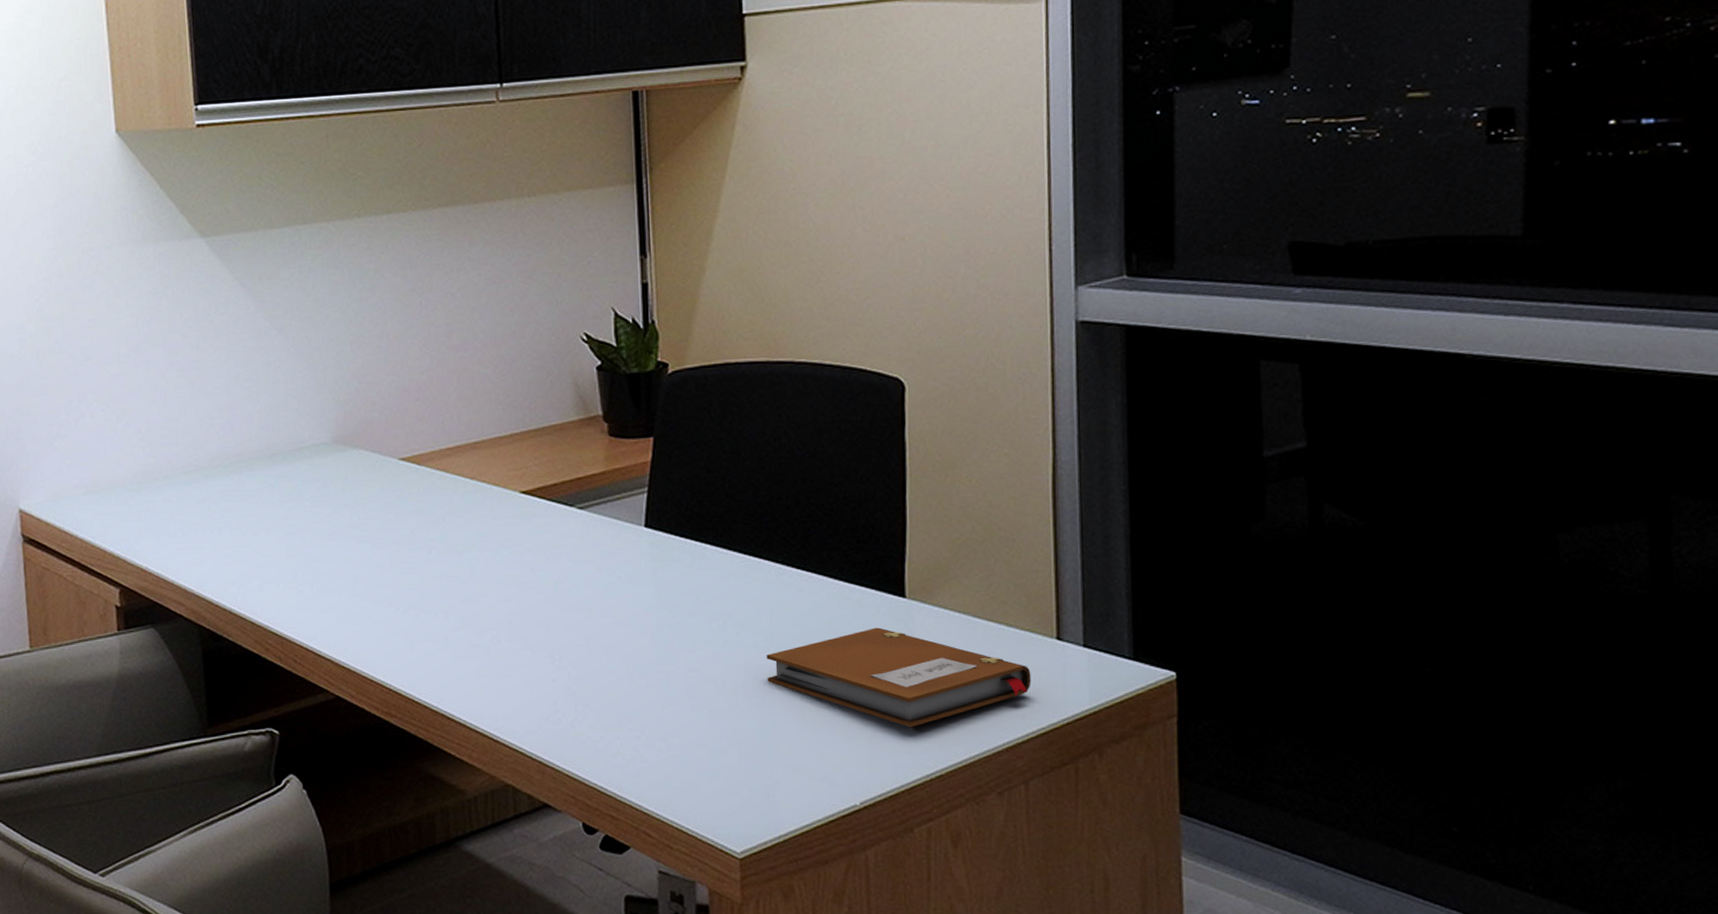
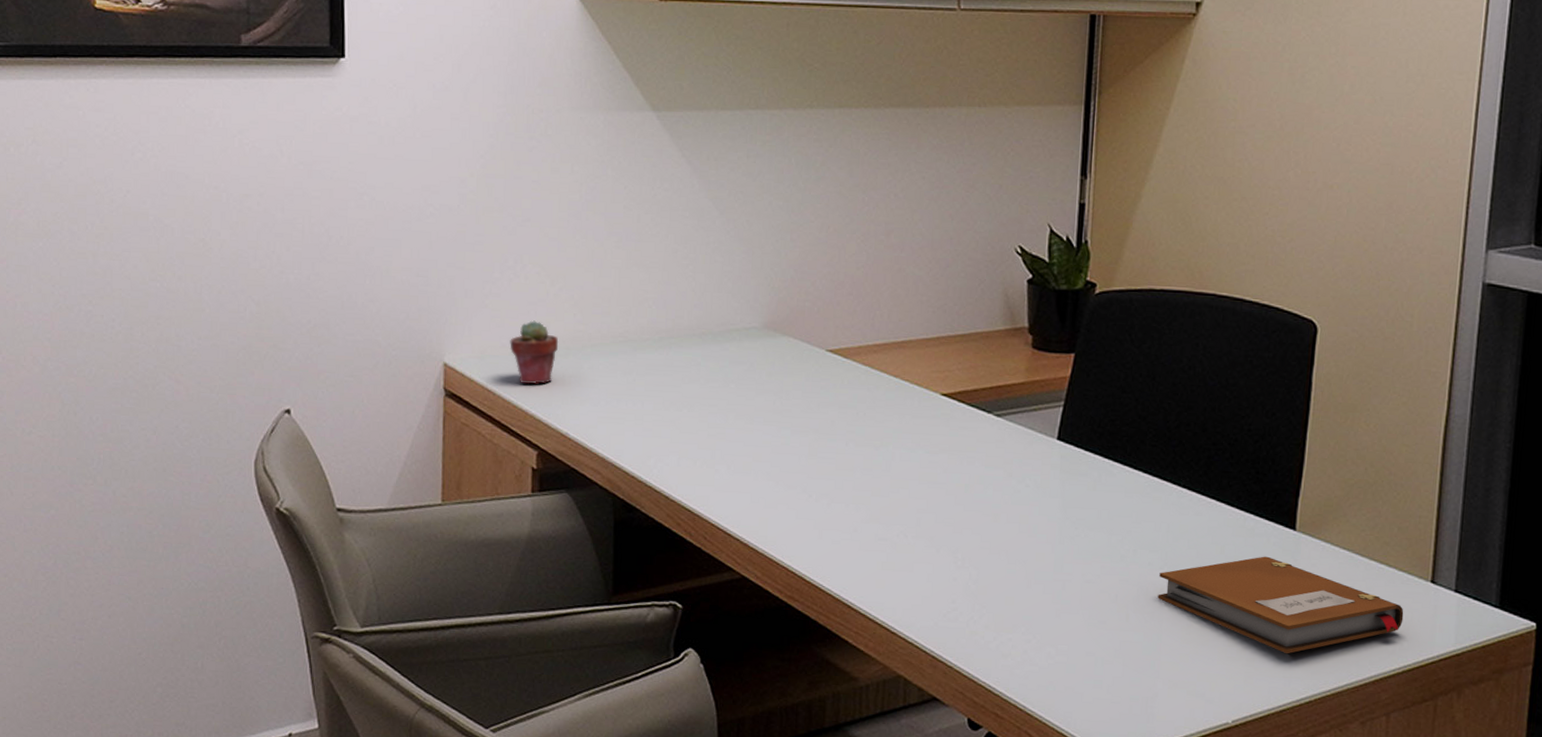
potted succulent: none [82,458,131,522] -> present [509,320,559,384]

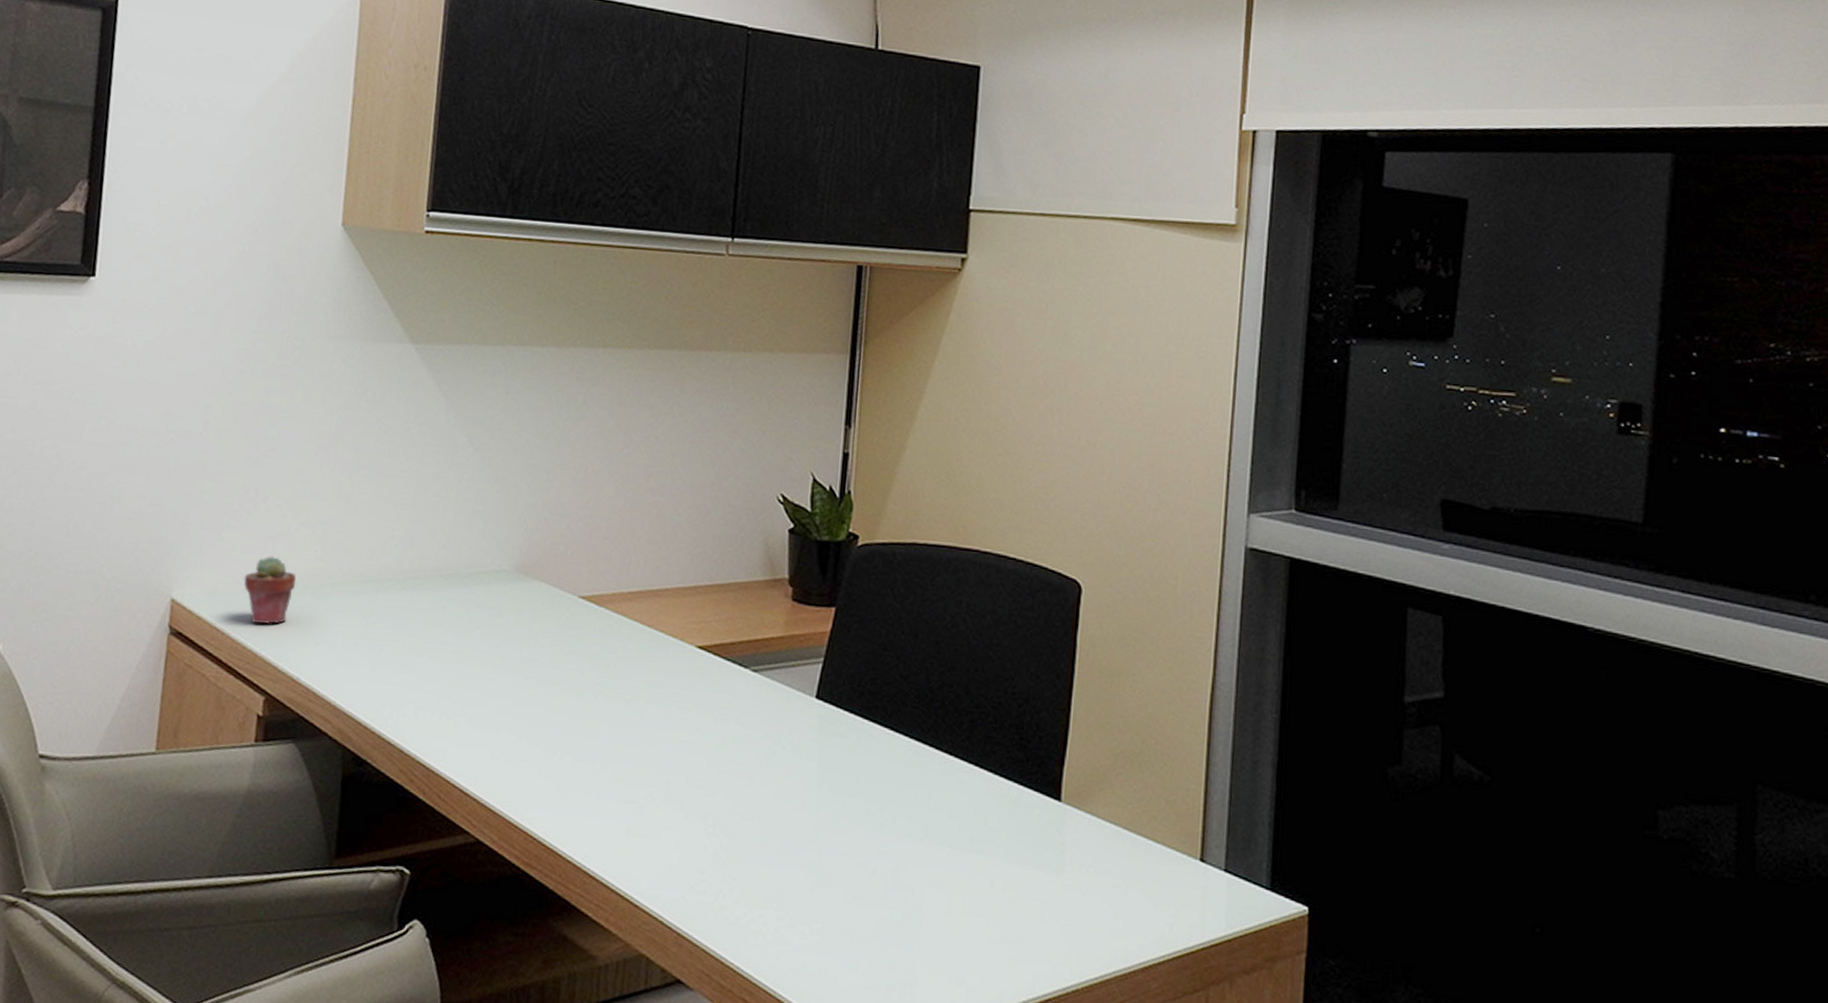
notebook: present [1158,556,1404,654] -> none [918,828,1173,937]

